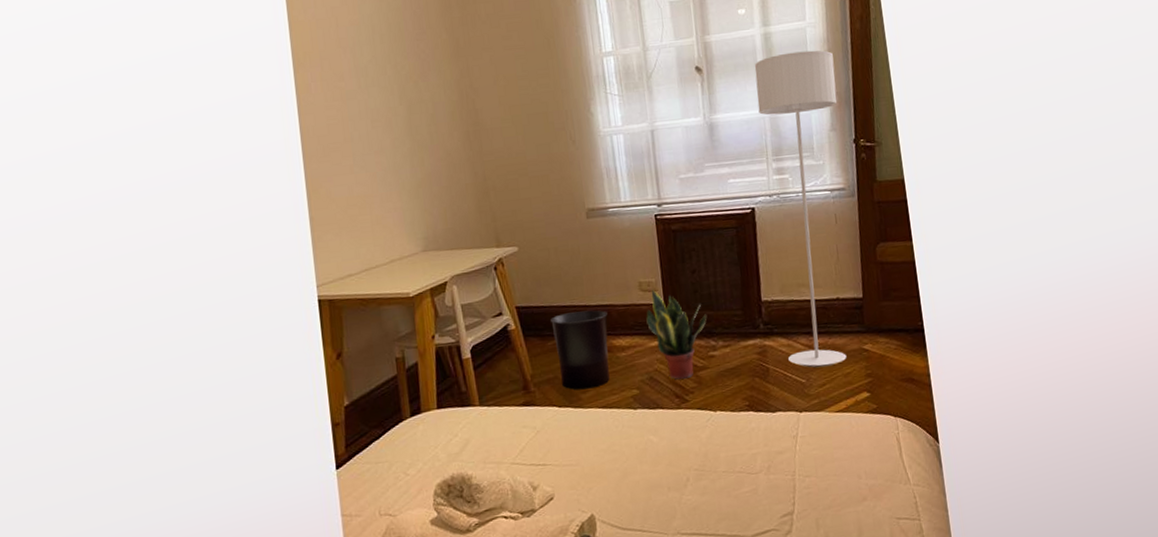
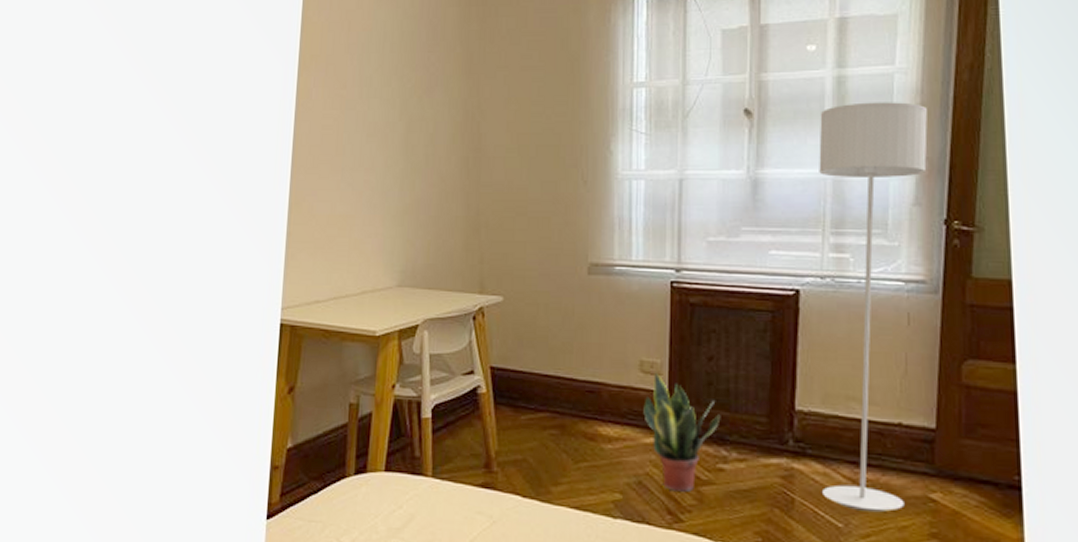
waste bin: present [551,310,610,390] -> none [528,384,597,482]

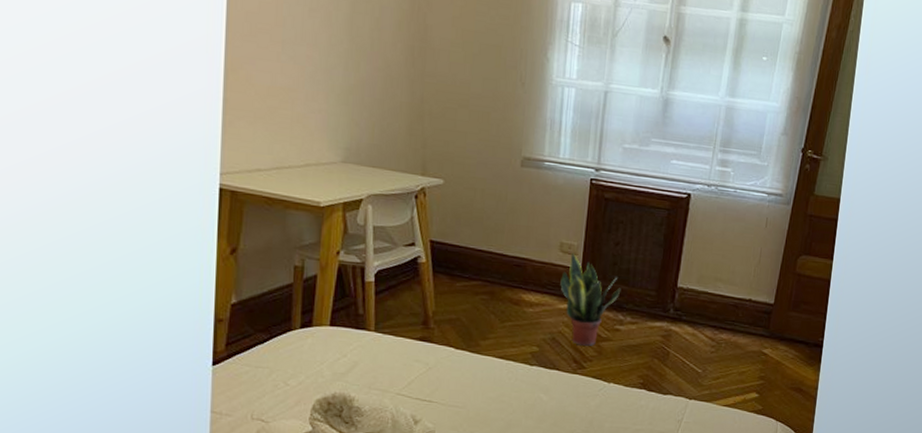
floor lamp: present [819,102,928,513] -> none [690,44,803,362]

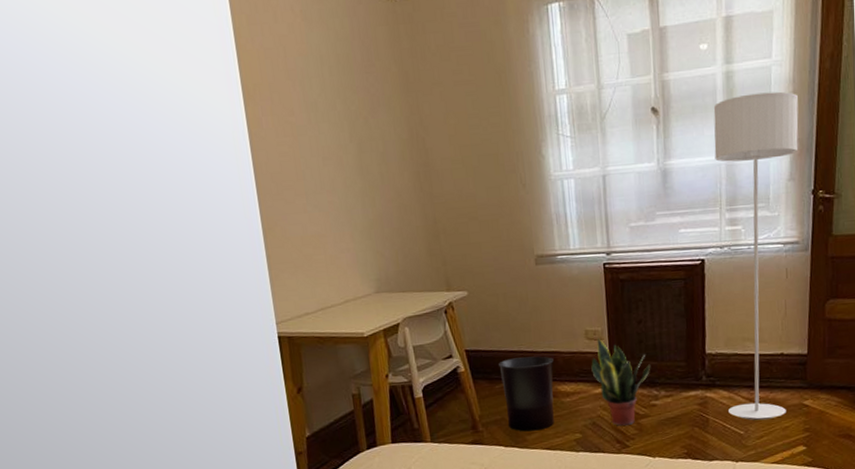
waste bin: none [463,257,523,337] -> present [499,356,554,432]
floor lamp: none [690,44,803,362] -> present [713,91,799,421]

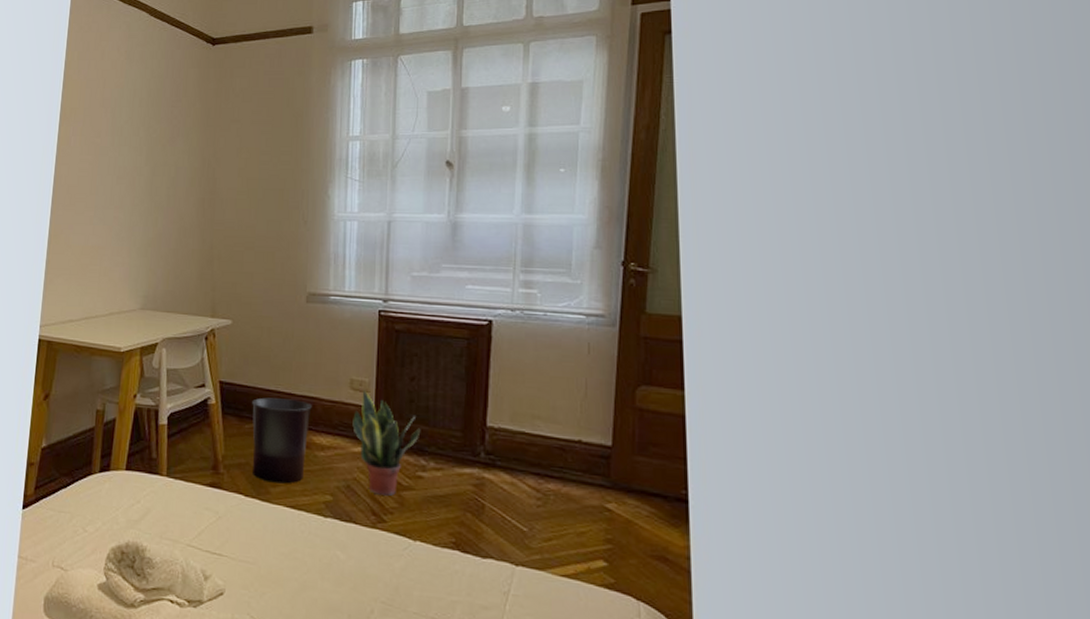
floor lamp: present [713,91,799,421] -> none [510,157,608,520]

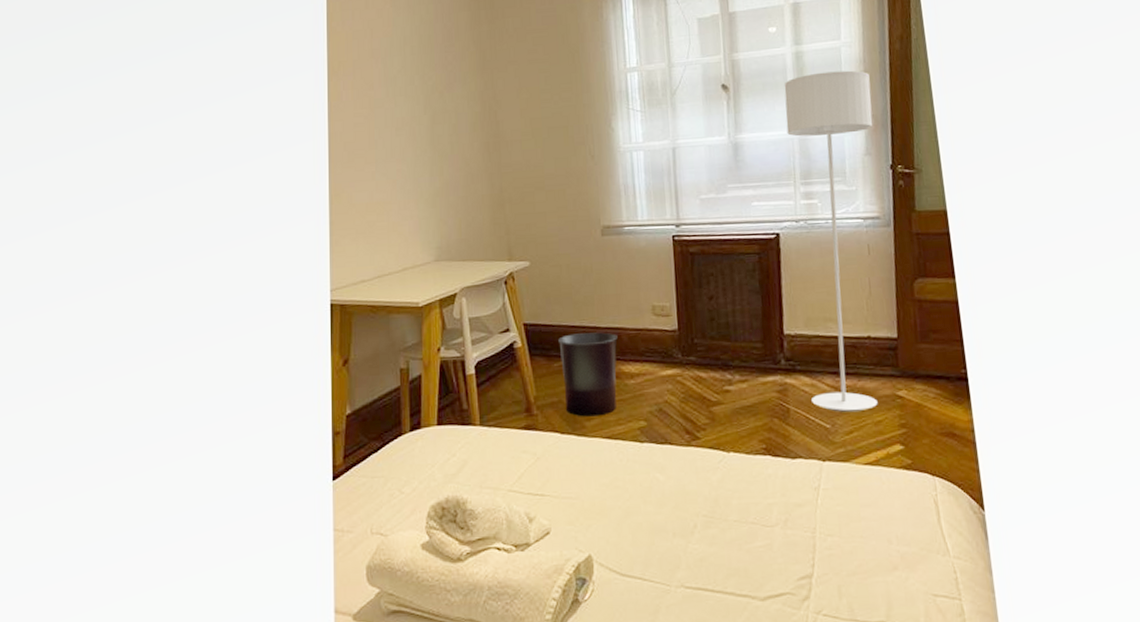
potted plant: present [352,389,419,496] -> none [658,314,723,414]
floor lamp: none [510,157,608,520] -> present [784,70,878,413]

